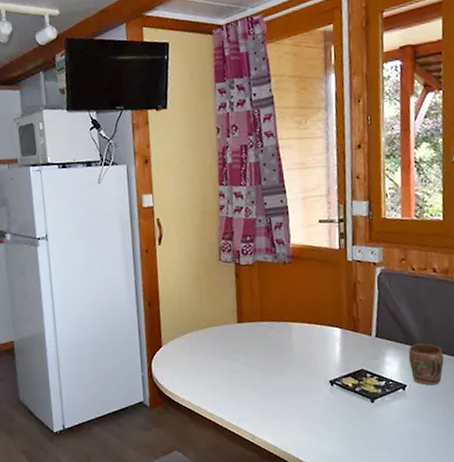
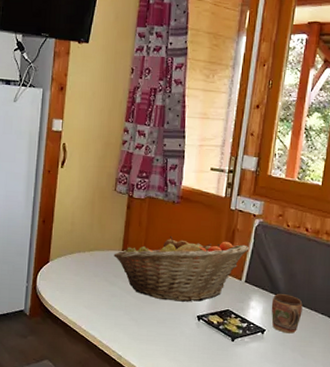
fruit basket: none [229,296,375,369] -> present [113,235,250,302]

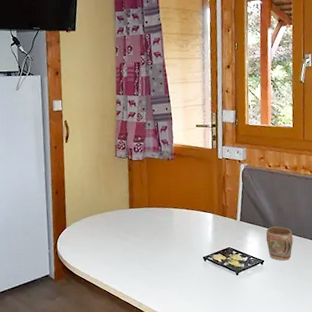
fruit basket: present [113,235,250,302] -> none [122,187,240,248]

